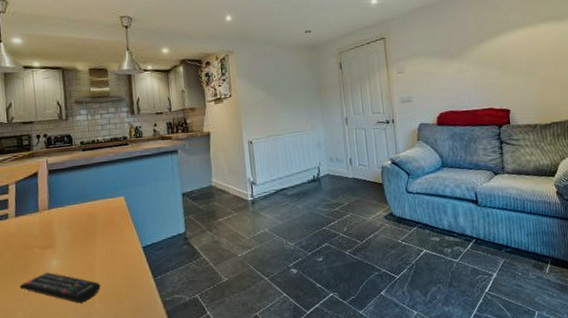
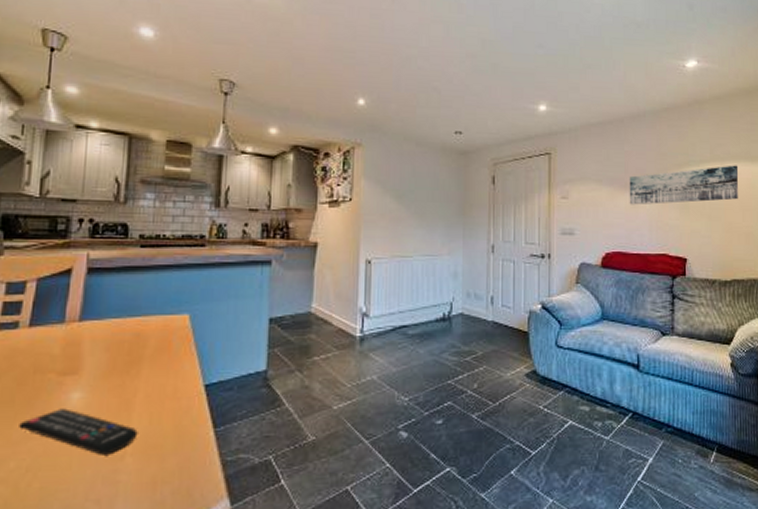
wall art: none [453,25,551,71] -> present [629,165,739,205]

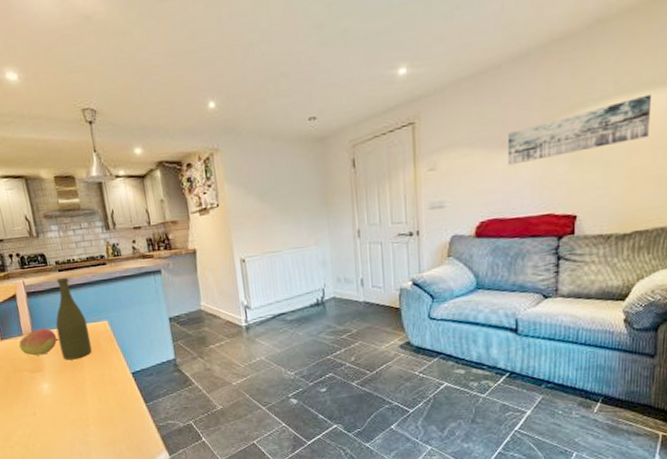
remote control: present [19,408,138,455] -> none [15,395,94,425]
fruit: none [54,315,115,352] -> present [19,328,59,356]
bottle: none [113,254,161,362] -> present [55,277,92,360]

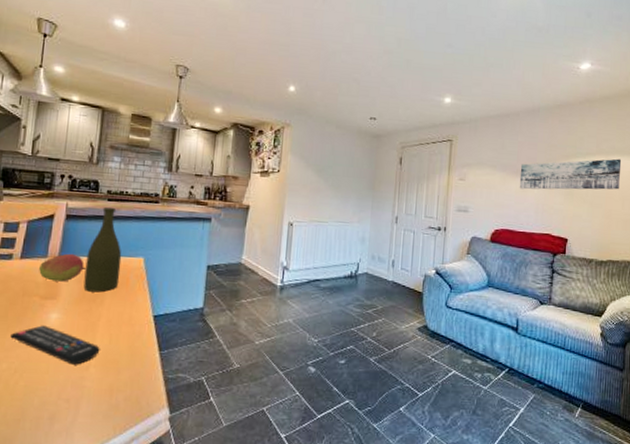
remote control: none [15,395,94,425] -> present [10,325,100,365]

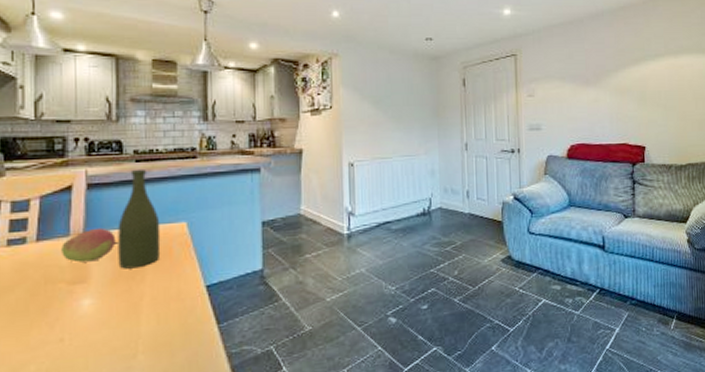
remote control: present [10,325,100,365] -> none [36,314,147,355]
wall art: present [519,158,622,190] -> none [590,57,691,100]

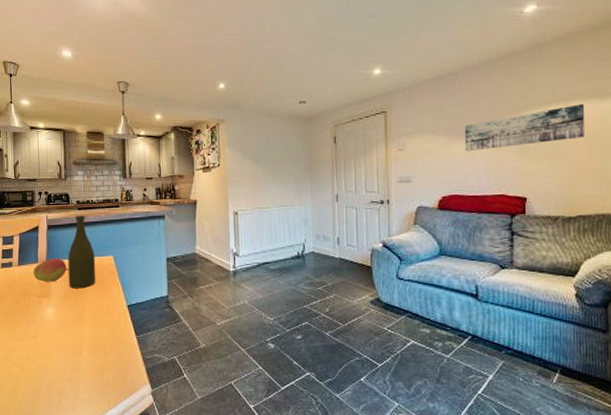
wall art: none [590,57,691,100] -> present [464,103,585,152]

